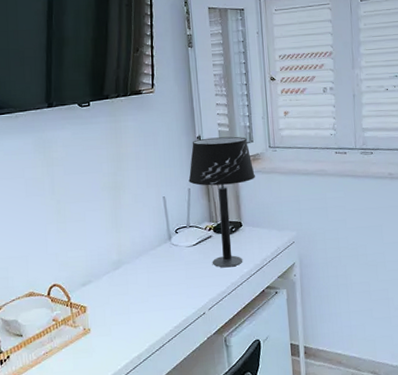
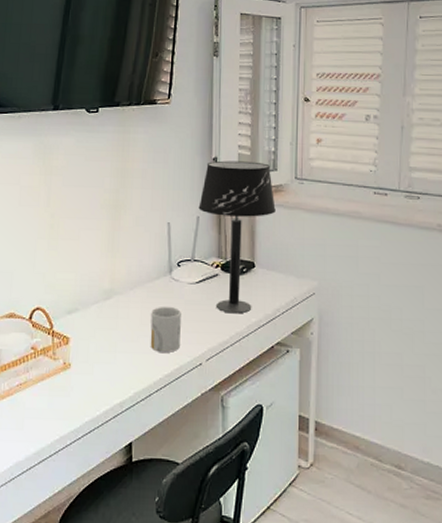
mug: none [157,268,185,308] -> present [150,307,181,353]

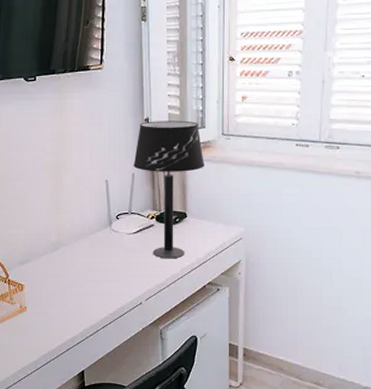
mug: present [150,307,181,353] -> none [95,255,122,294]

